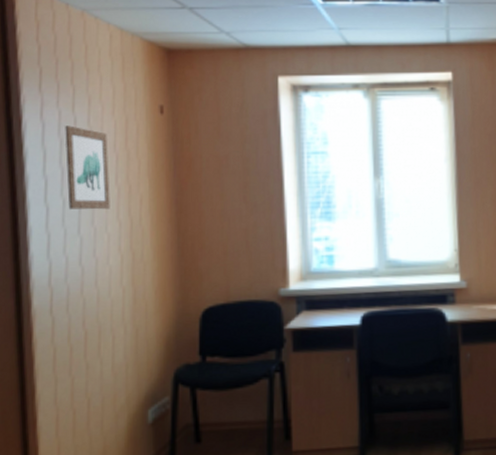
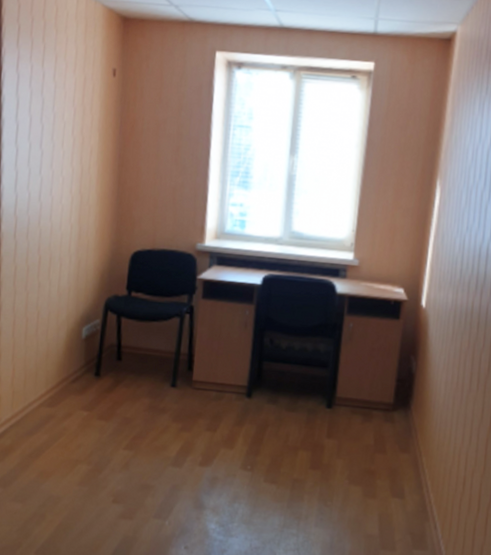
wall art: present [65,125,110,210] -> none [33,79,69,156]

